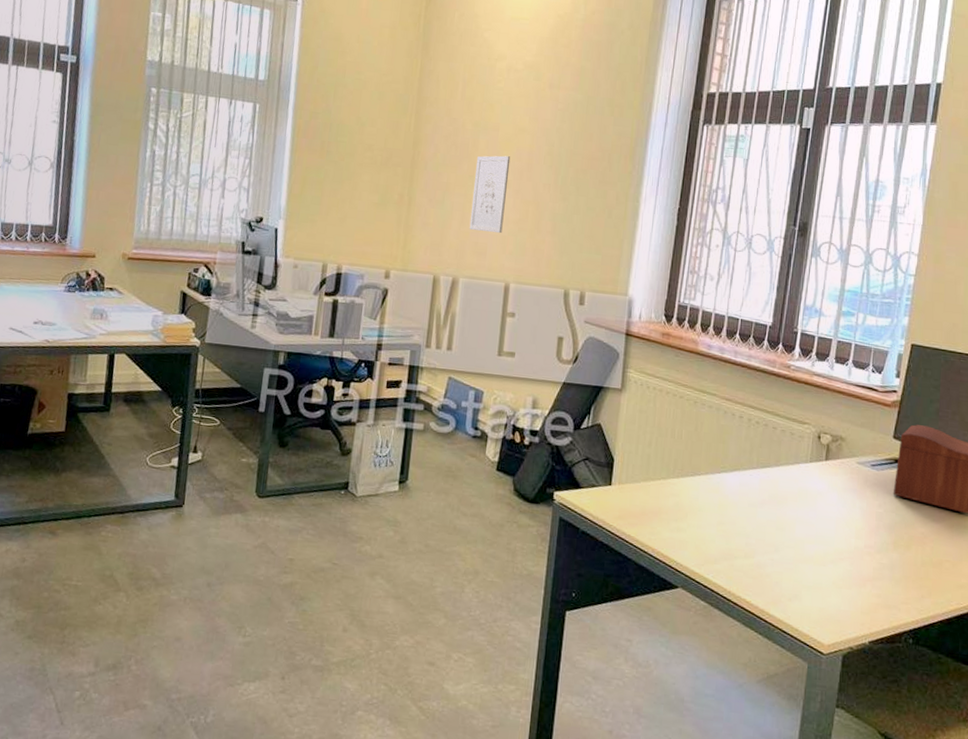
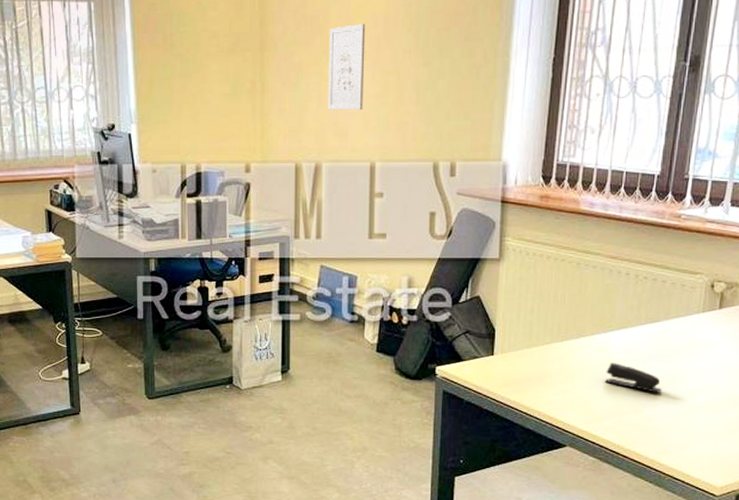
stapler: none [717,504,773,540] -> present [604,363,663,393]

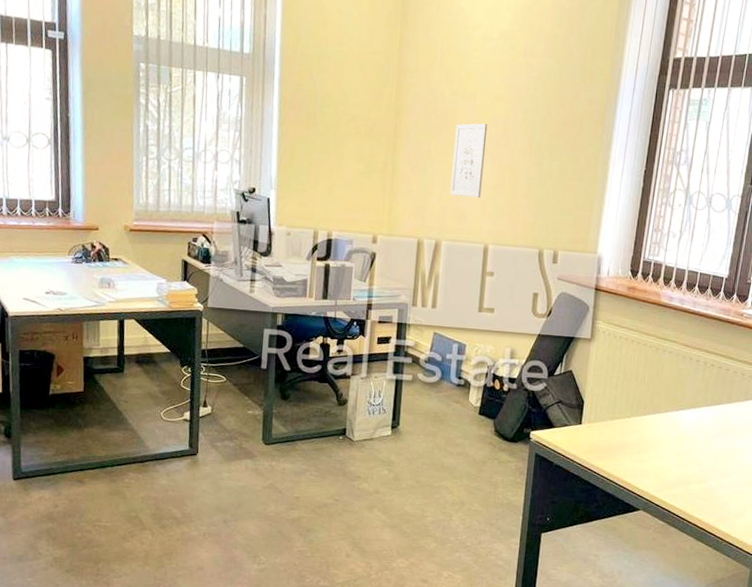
stapler: present [604,363,663,393] -> none [674,438,723,467]

